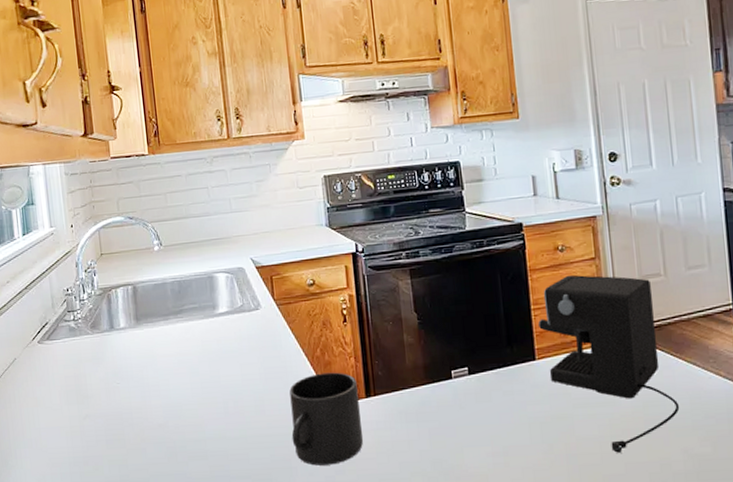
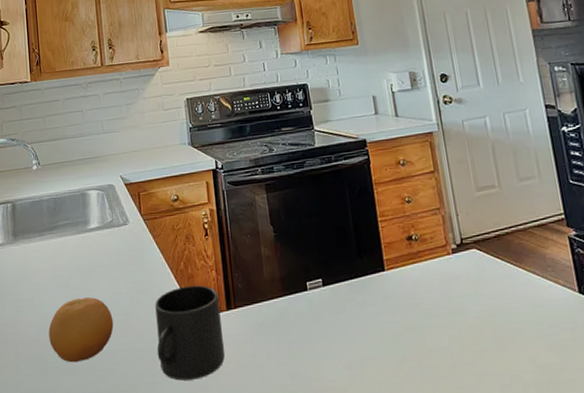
fruit: none [177,383,246,447] -> present [48,297,114,363]
coffee maker: present [538,274,680,454] -> none [385,187,524,365]

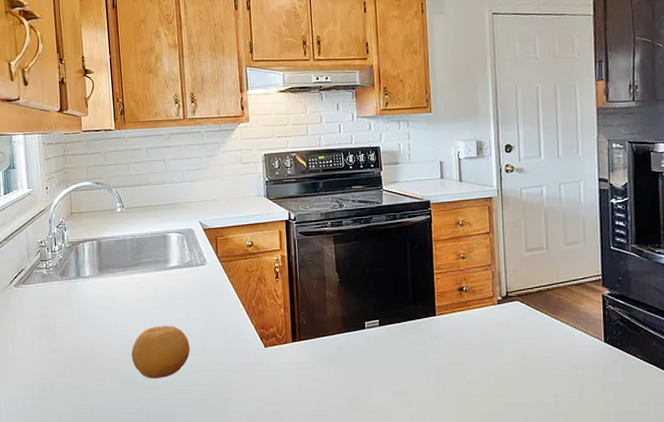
mug: present [155,285,225,381] -> none [228,320,288,397]

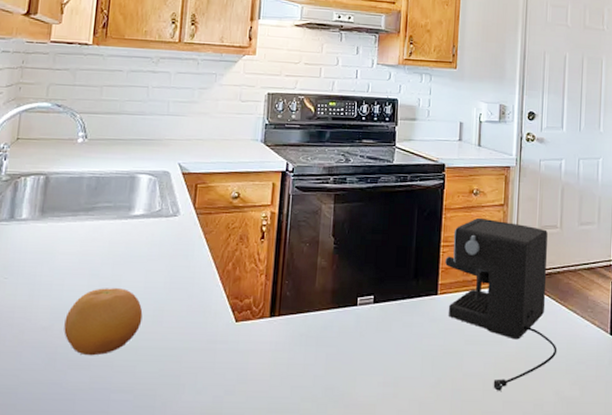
coffee maker: none [440,245,553,396] -> present [445,217,557,392]

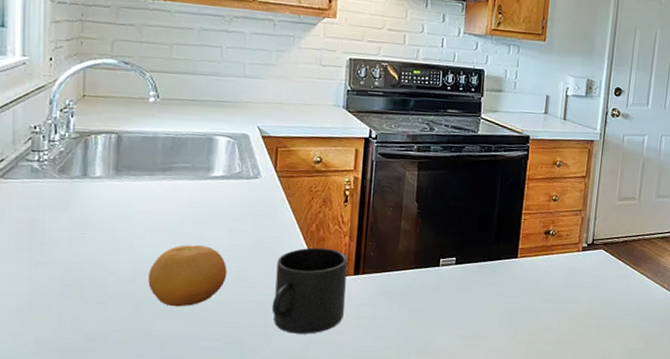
mug: none [185,288,264,384] -> present [271,247,348,334]
coffee maker: present [445,217,557,392] -> none [526,188,628,344]

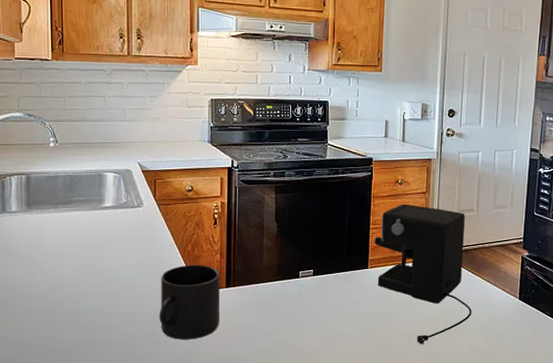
fruit: present [148,245,227,307] -> none [58,266,121,319]
coffee maker: none [526,188,628,344] -> present [374,203,472,345]

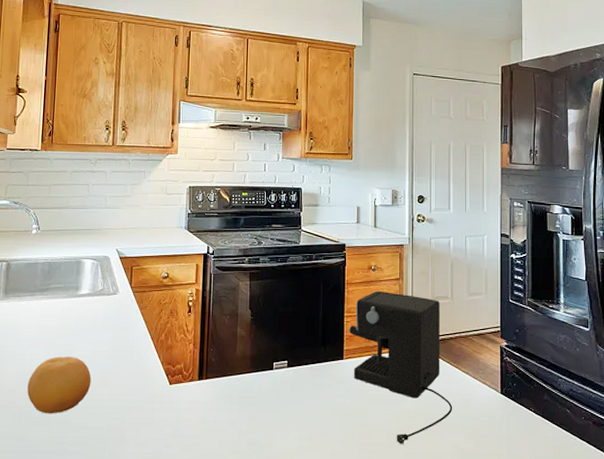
fruit: none [58,266,121,319] -> present [27,356,91,414]
mug: present [159,264,220,340] -> none [128,355,192,438]

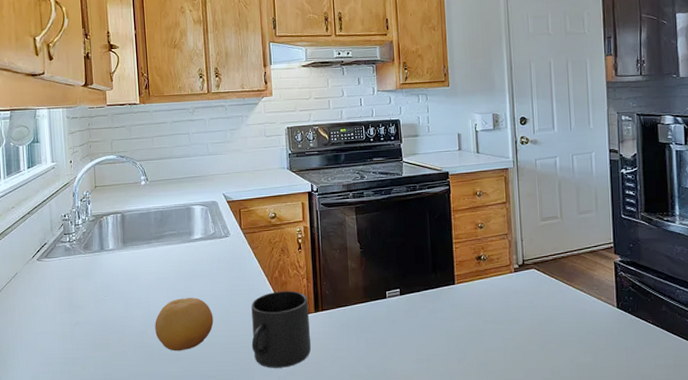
mug: none [128,355,192,438] -> present [251,290,311,368]
coffee maker: present [349,290,453,445] -> none [458,215,569,362]

